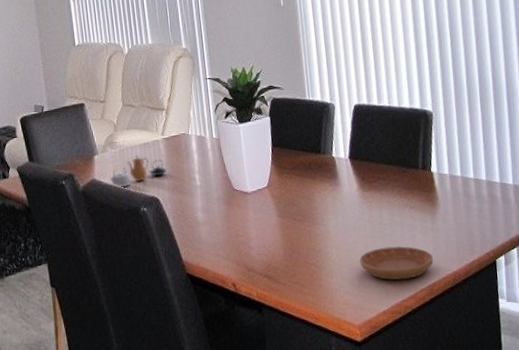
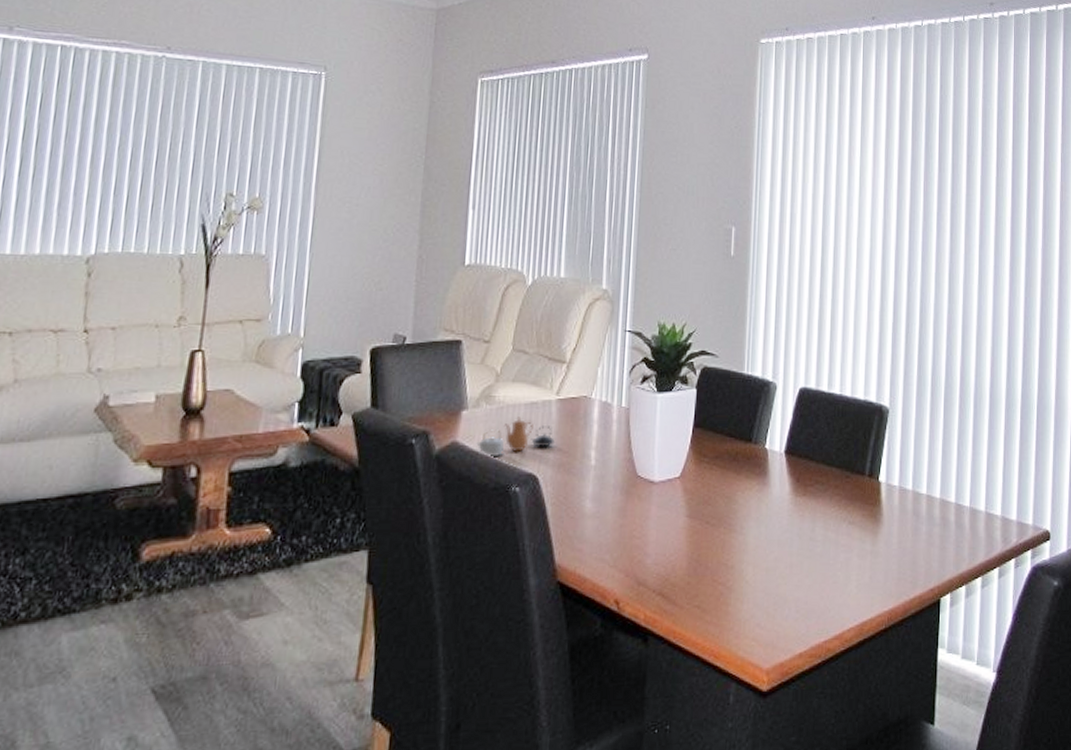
saucer: present [359,246,434,280] -> none [779,570,869,614]

